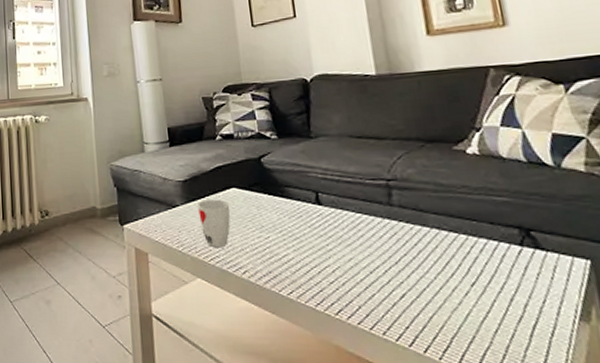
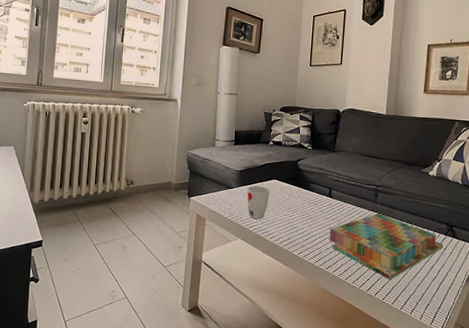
board game: none [328,220,523,325] -> present [329,213,444,280]

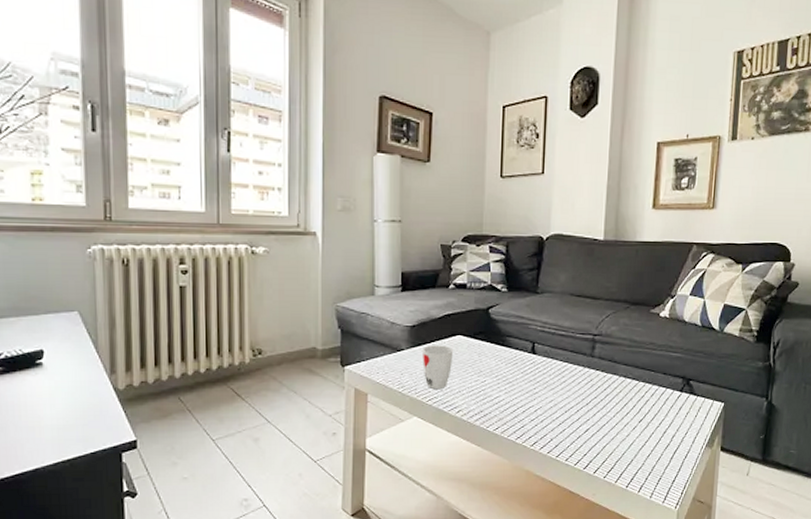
board game: present [329,213,444,280] -> none [534,369,678,452]

